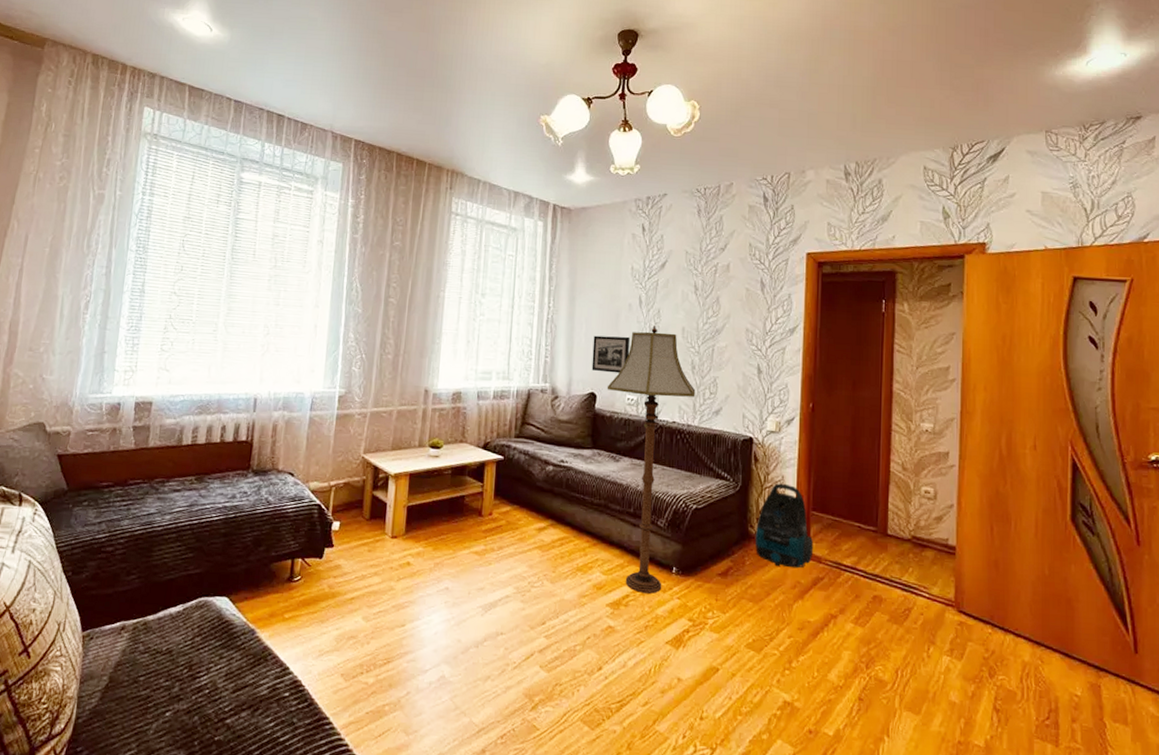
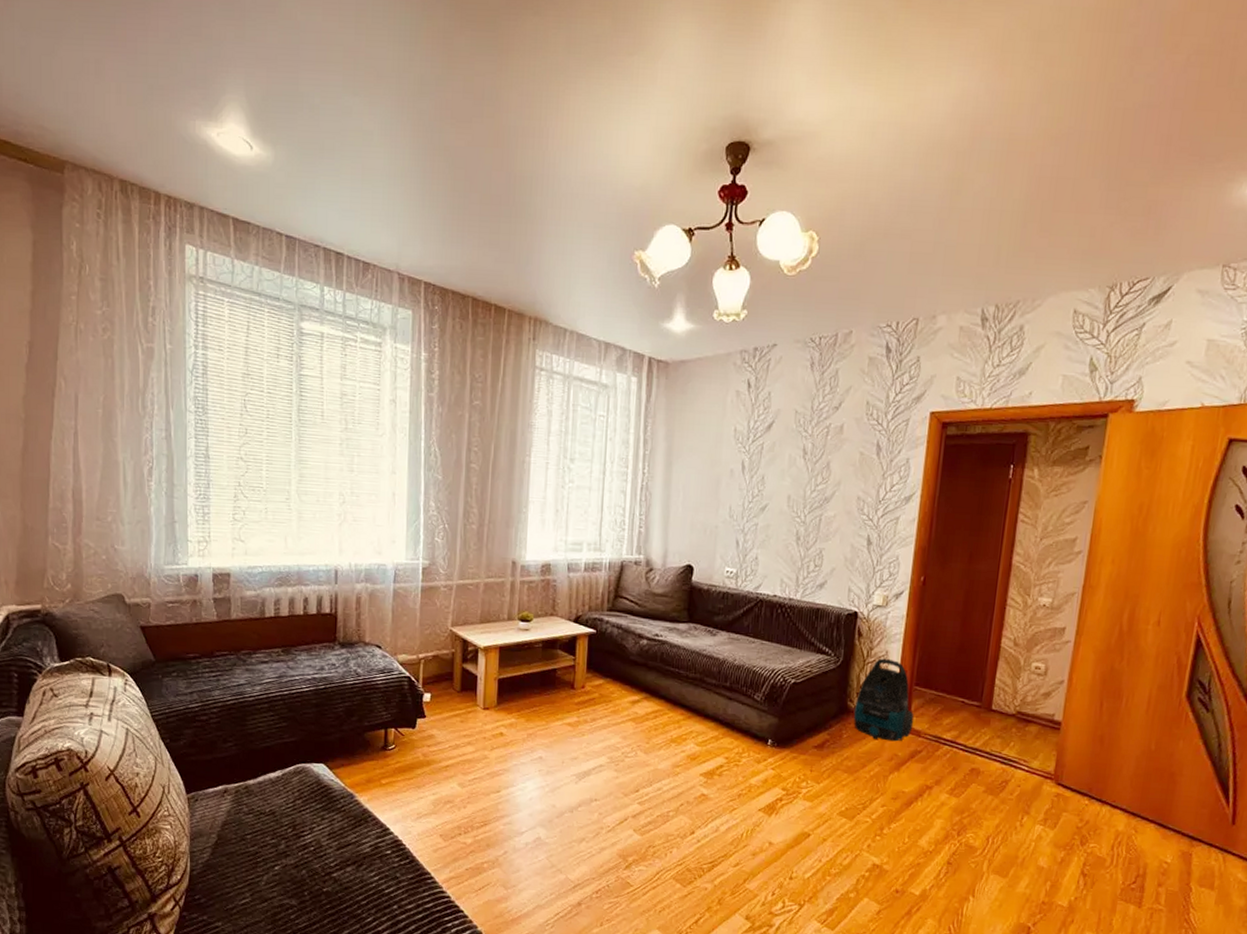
picture frame: present [591,335,630,373] -> none [689,504,731,545]
floor lamp: present [607,326,696,594] -> none [704,493,800,764]

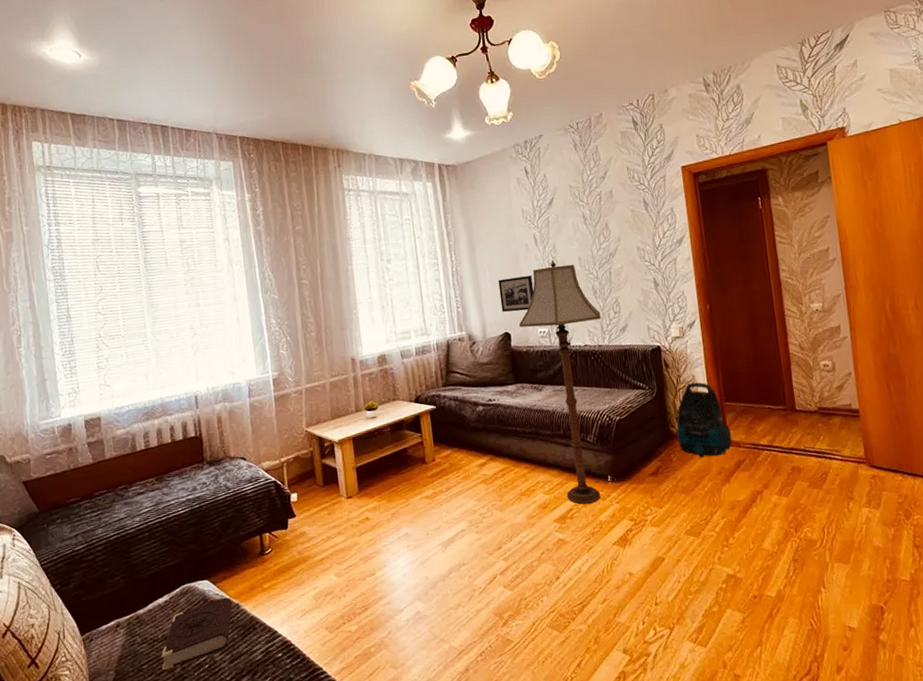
book: none [265,784,347,844] -> present [160,597,233,670]
picture frame: none [689,504,731,545] -> present [498,275,534,313]
floor lamp: none [704,493,800,764] -> present [518,260,601,505]

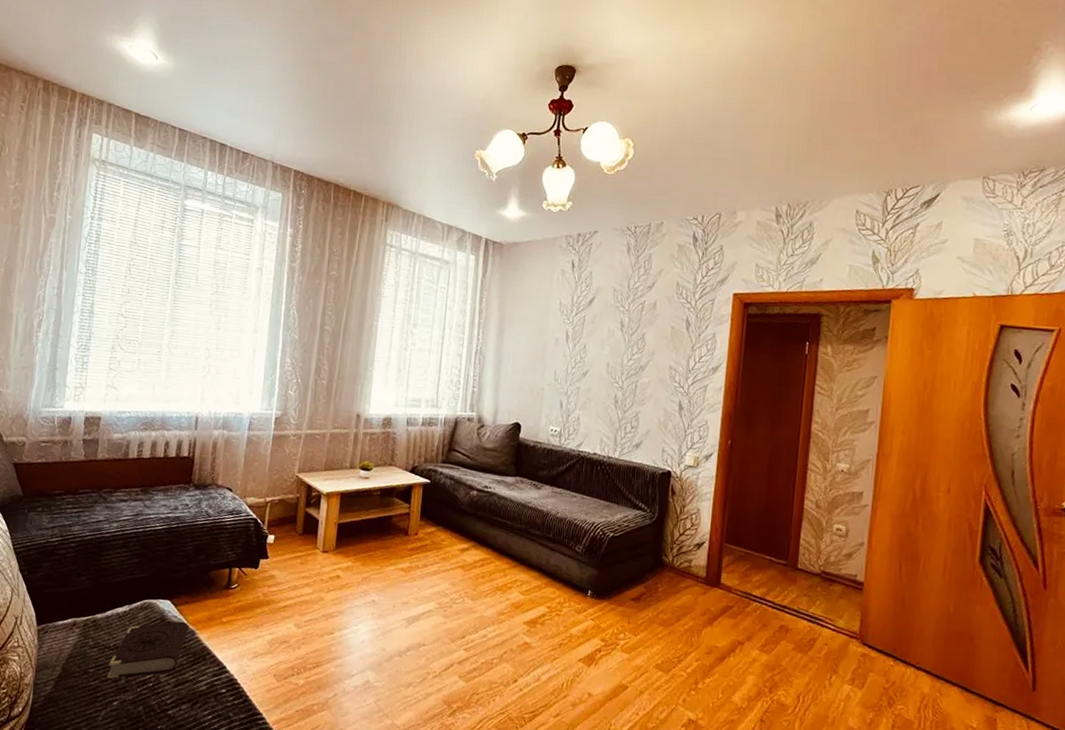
picture frame: present [498,275,534,313] -> none [517,368,556,405]
floor lamp: present [518,260,601,505] -> none [531,360,618,614]
vacuum cleaner: present [676,382,732,457] -> none [668,515,725,597]

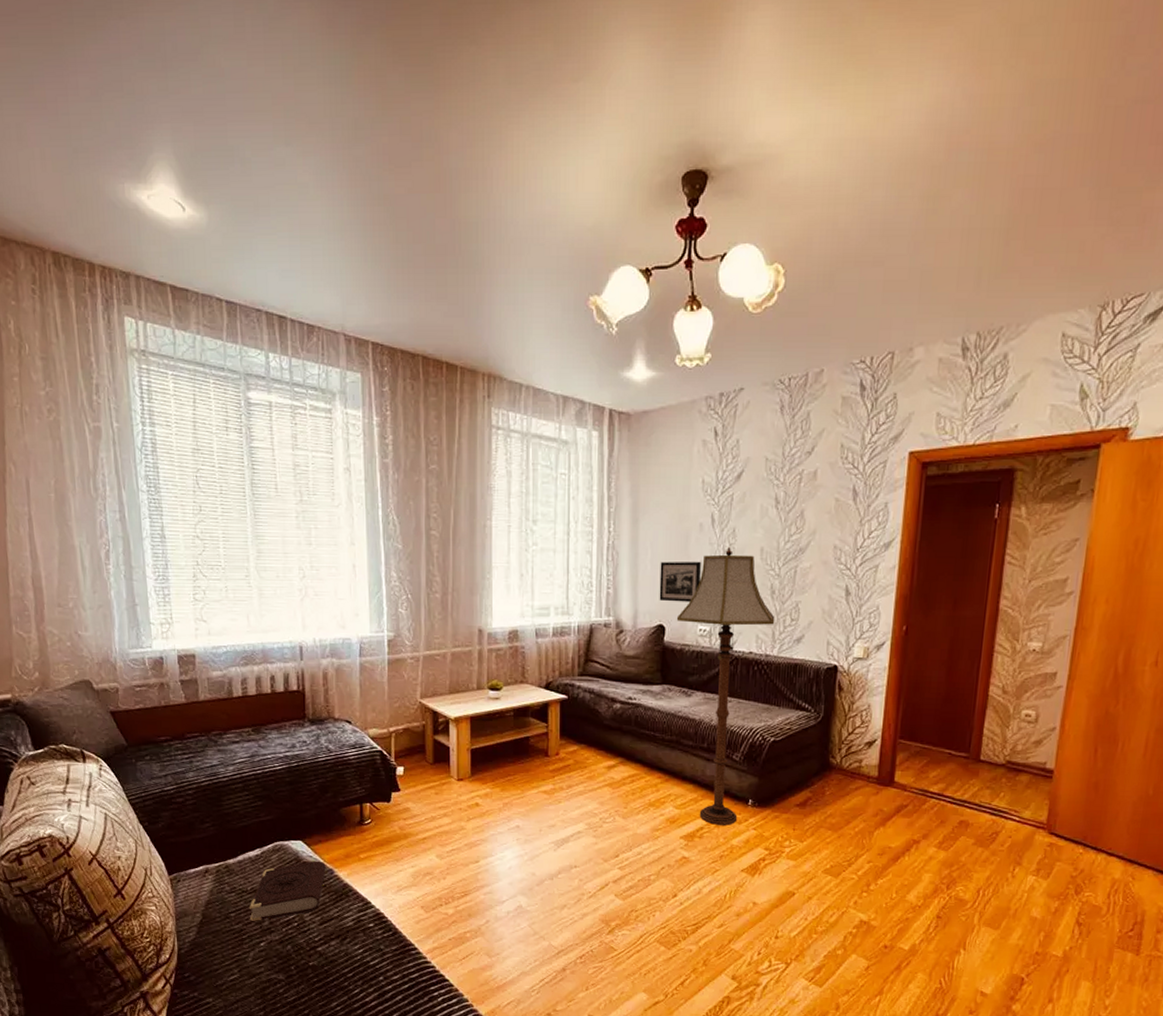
picture frame: none [517,368,556,405] -> present [659,561,702,602]
floor lamp: none [531,360,618,614] -> present [676,547,775,825]

